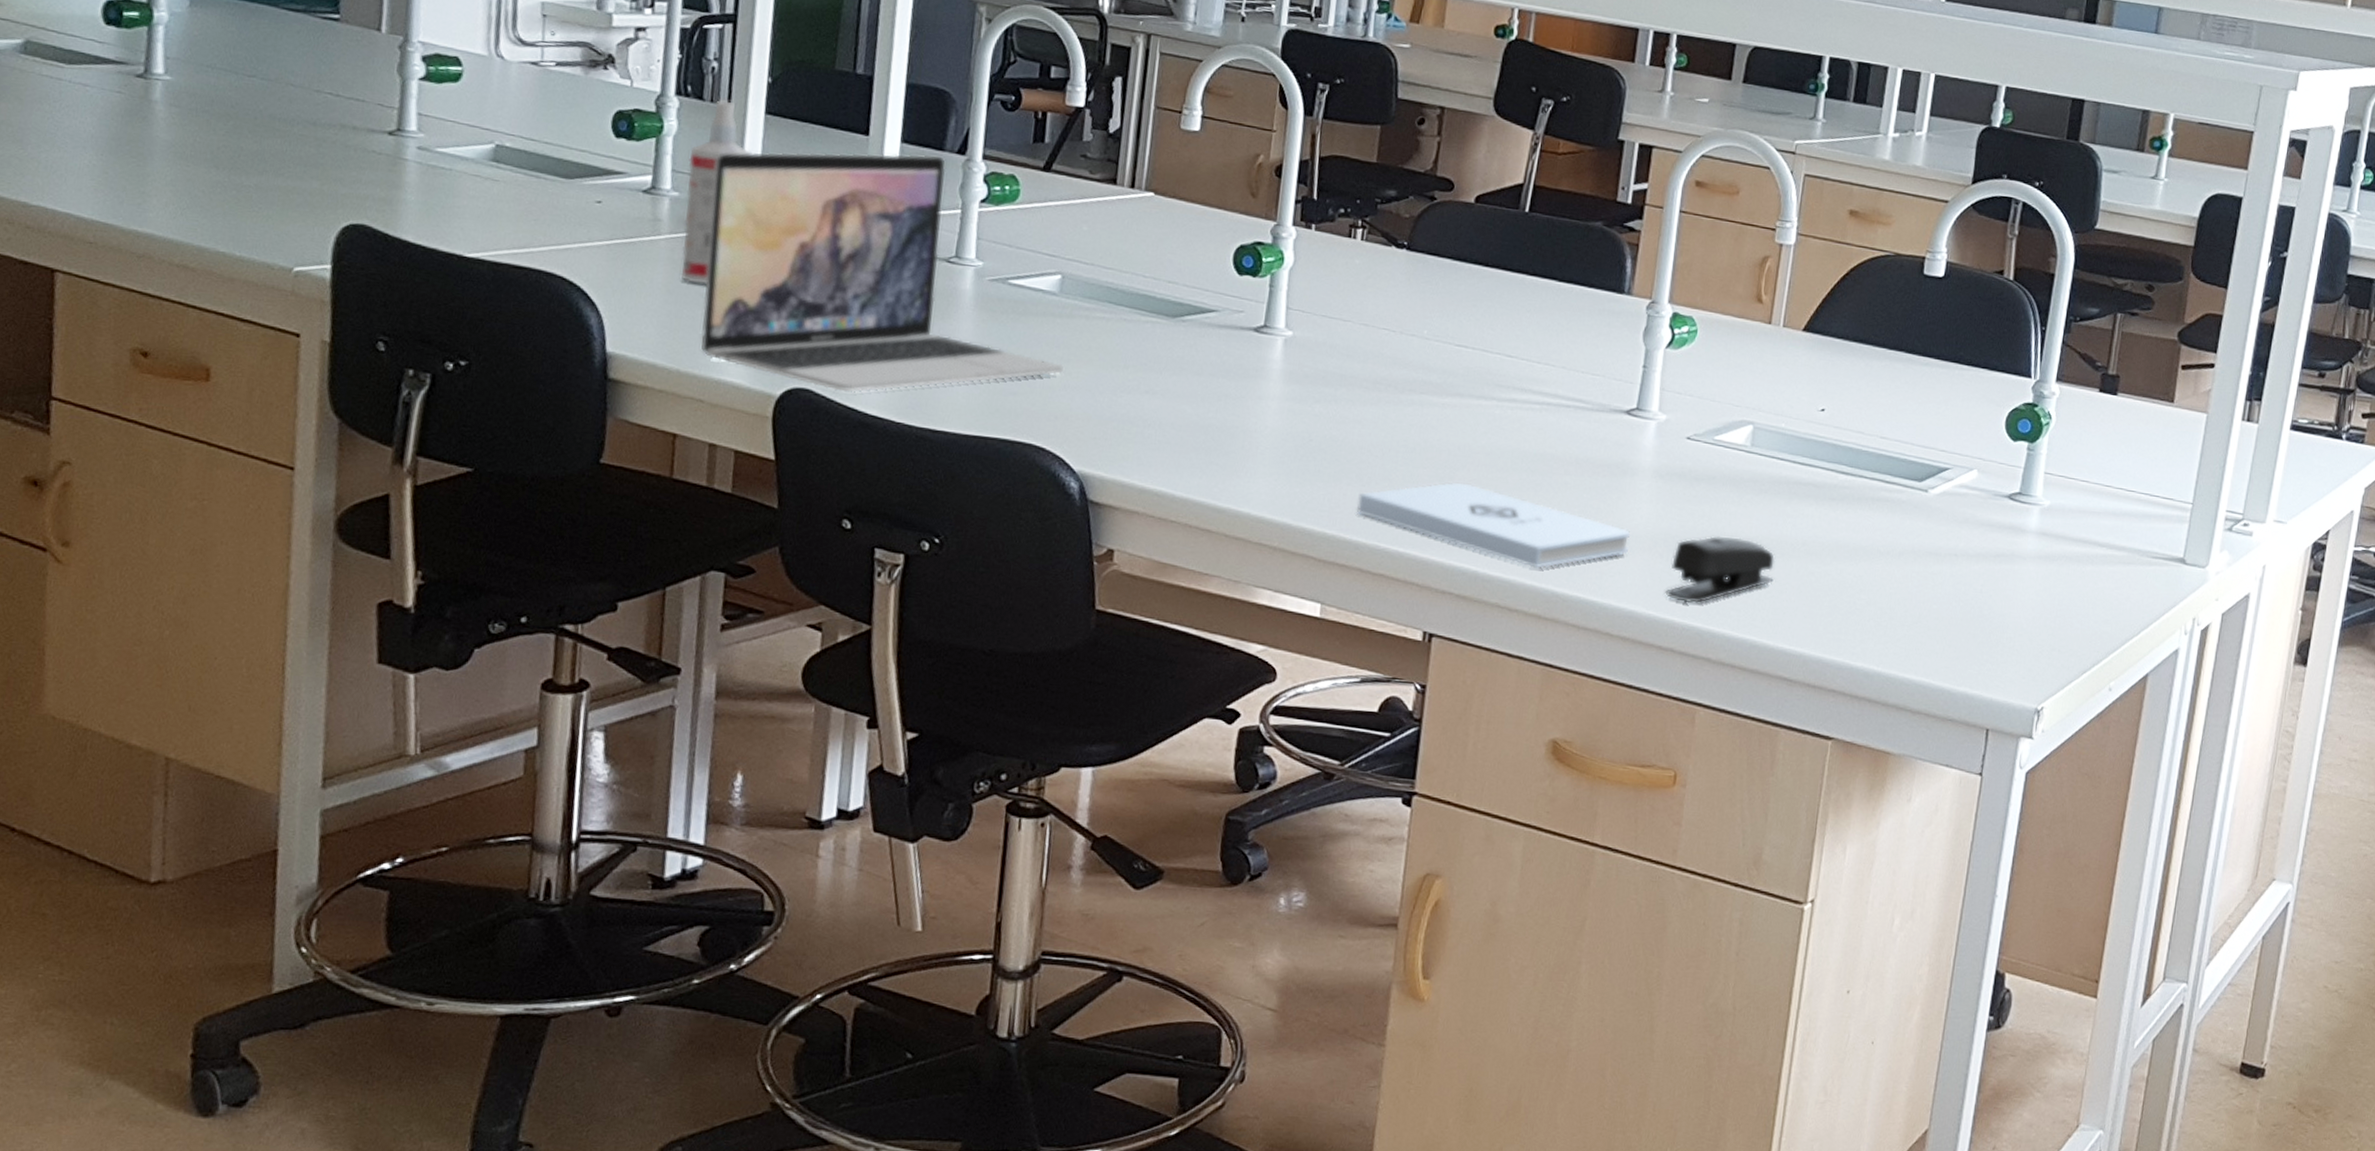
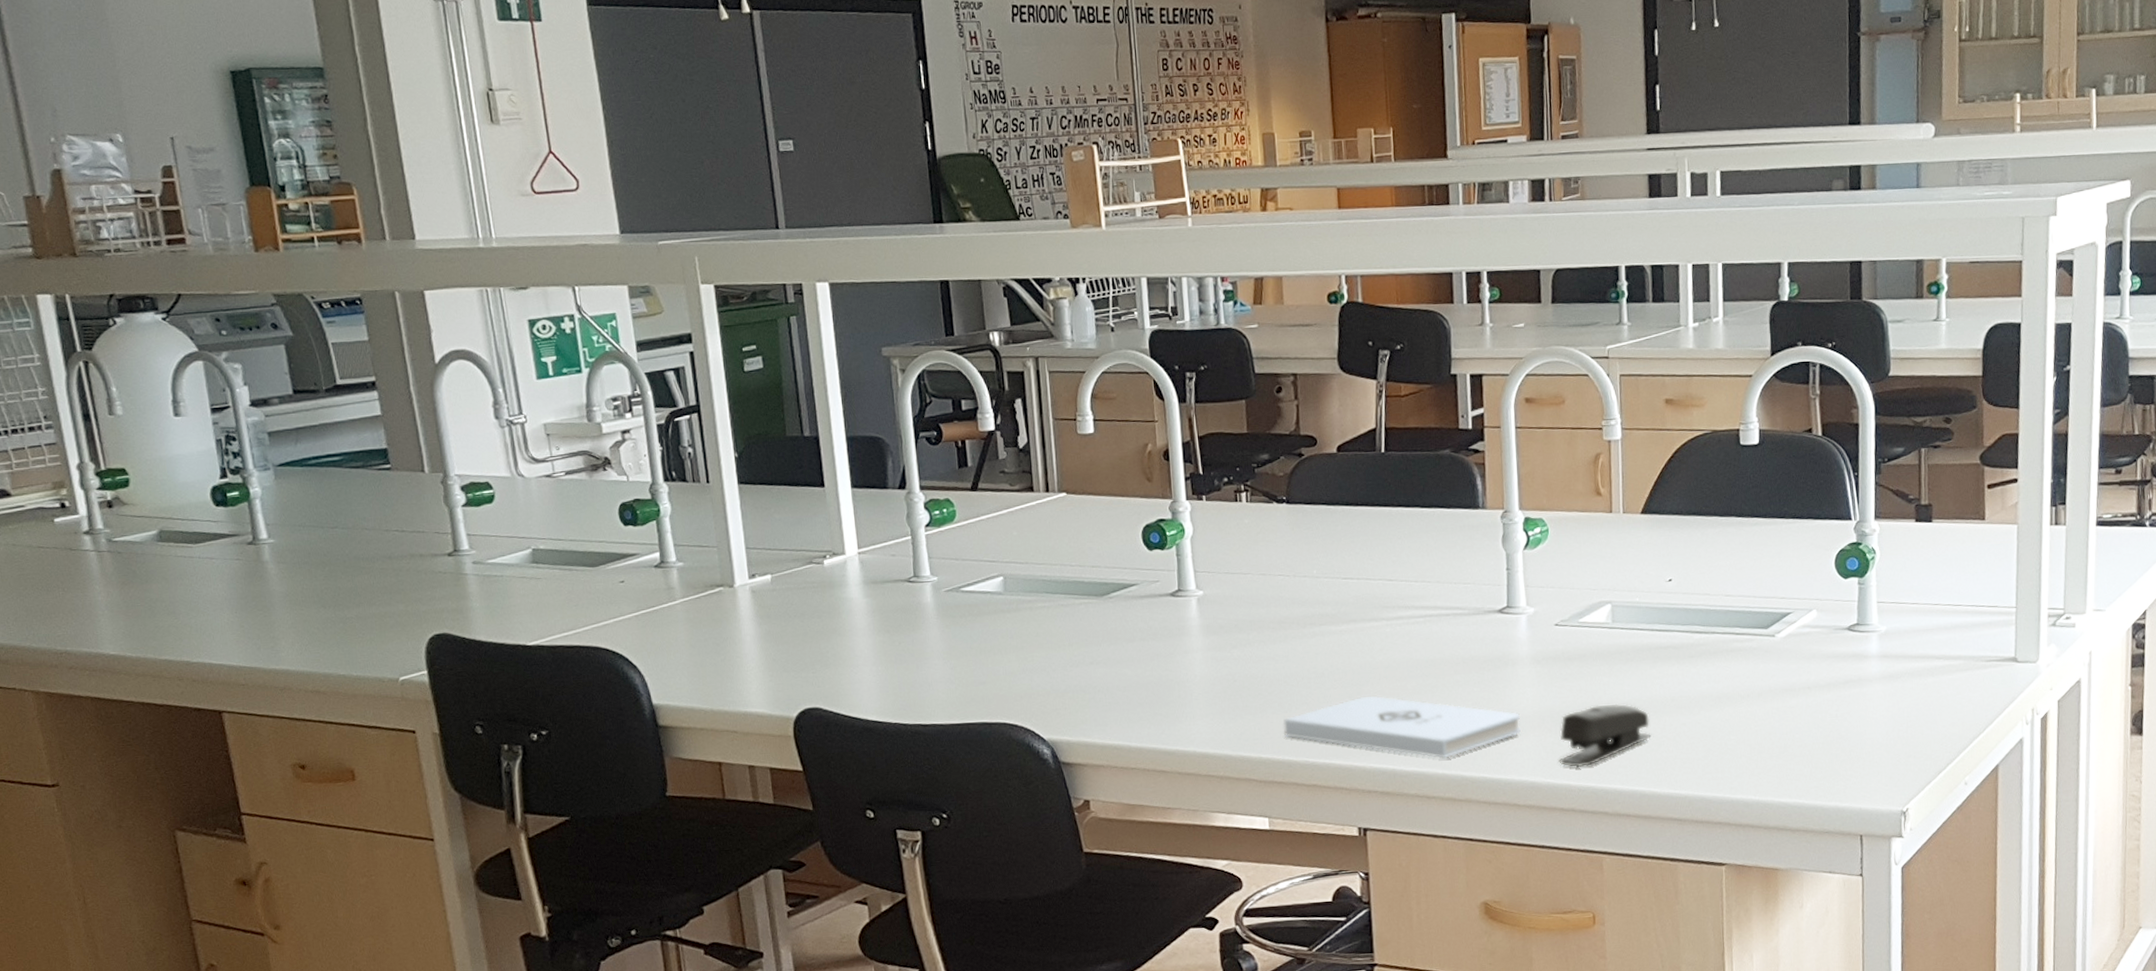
spray bottle: present [680,100,753,286] -> none [685,479,735,636]
laptop: present [701,152,1064,393] -> none [706,493,1020,705]

